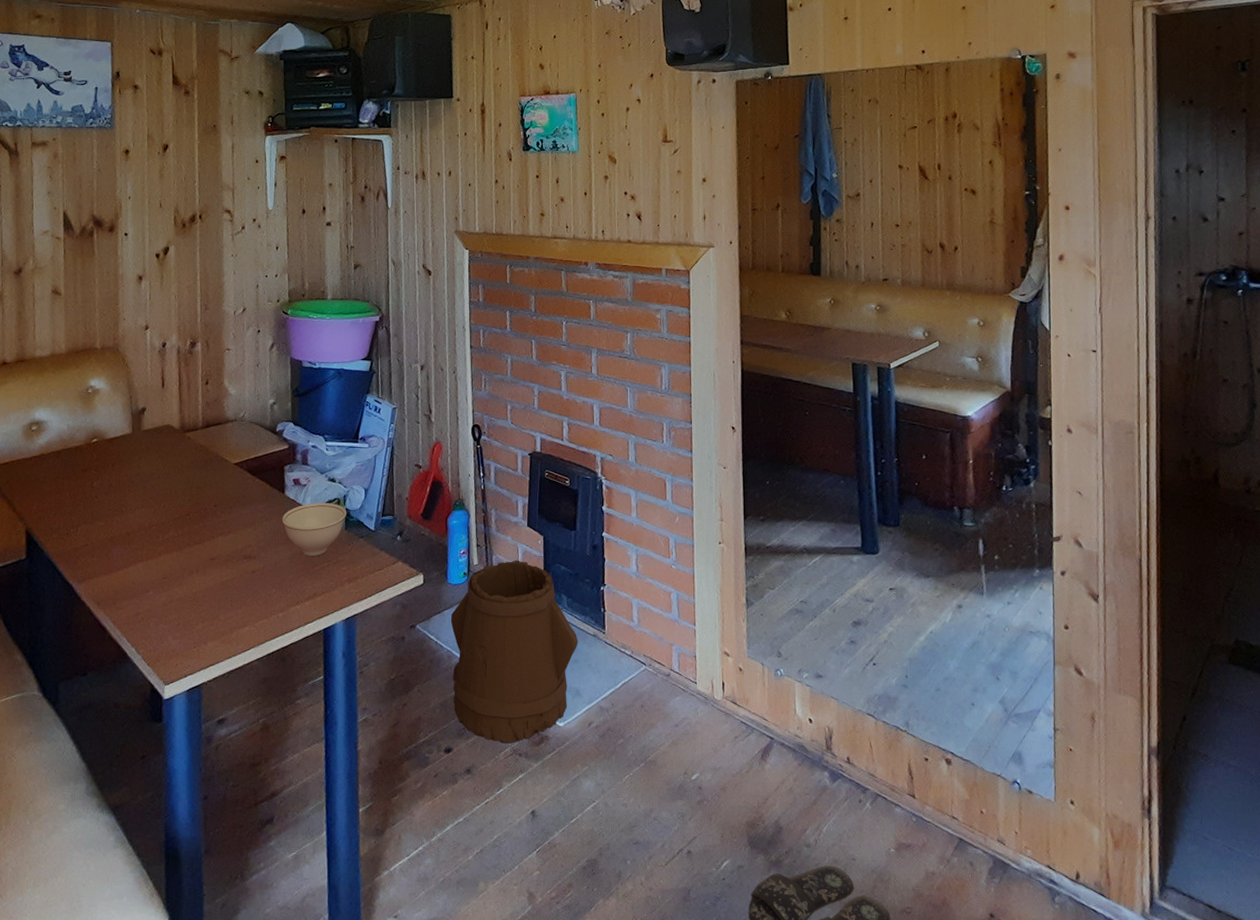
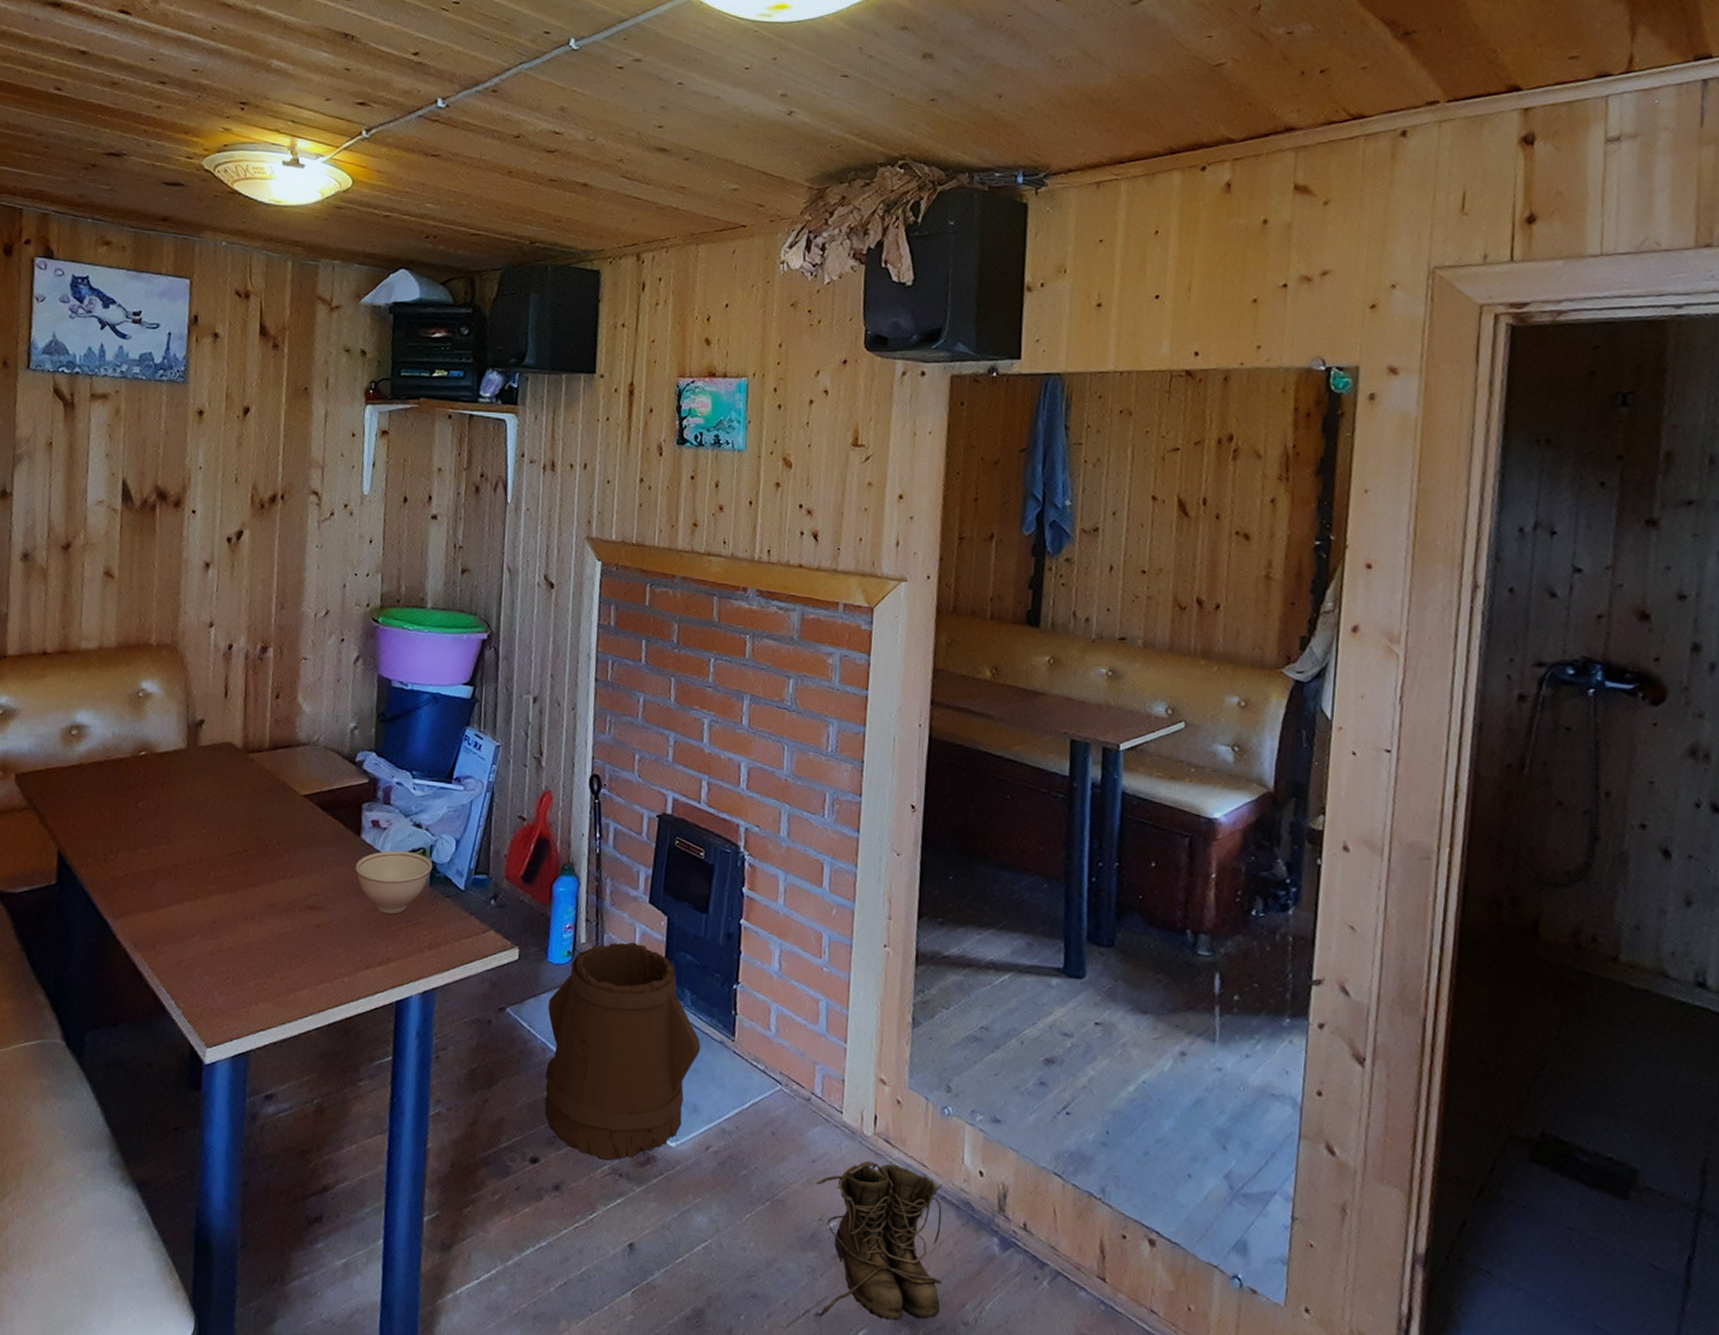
boot: none [679,720,787,853] -> present [815,1161,943,1321]

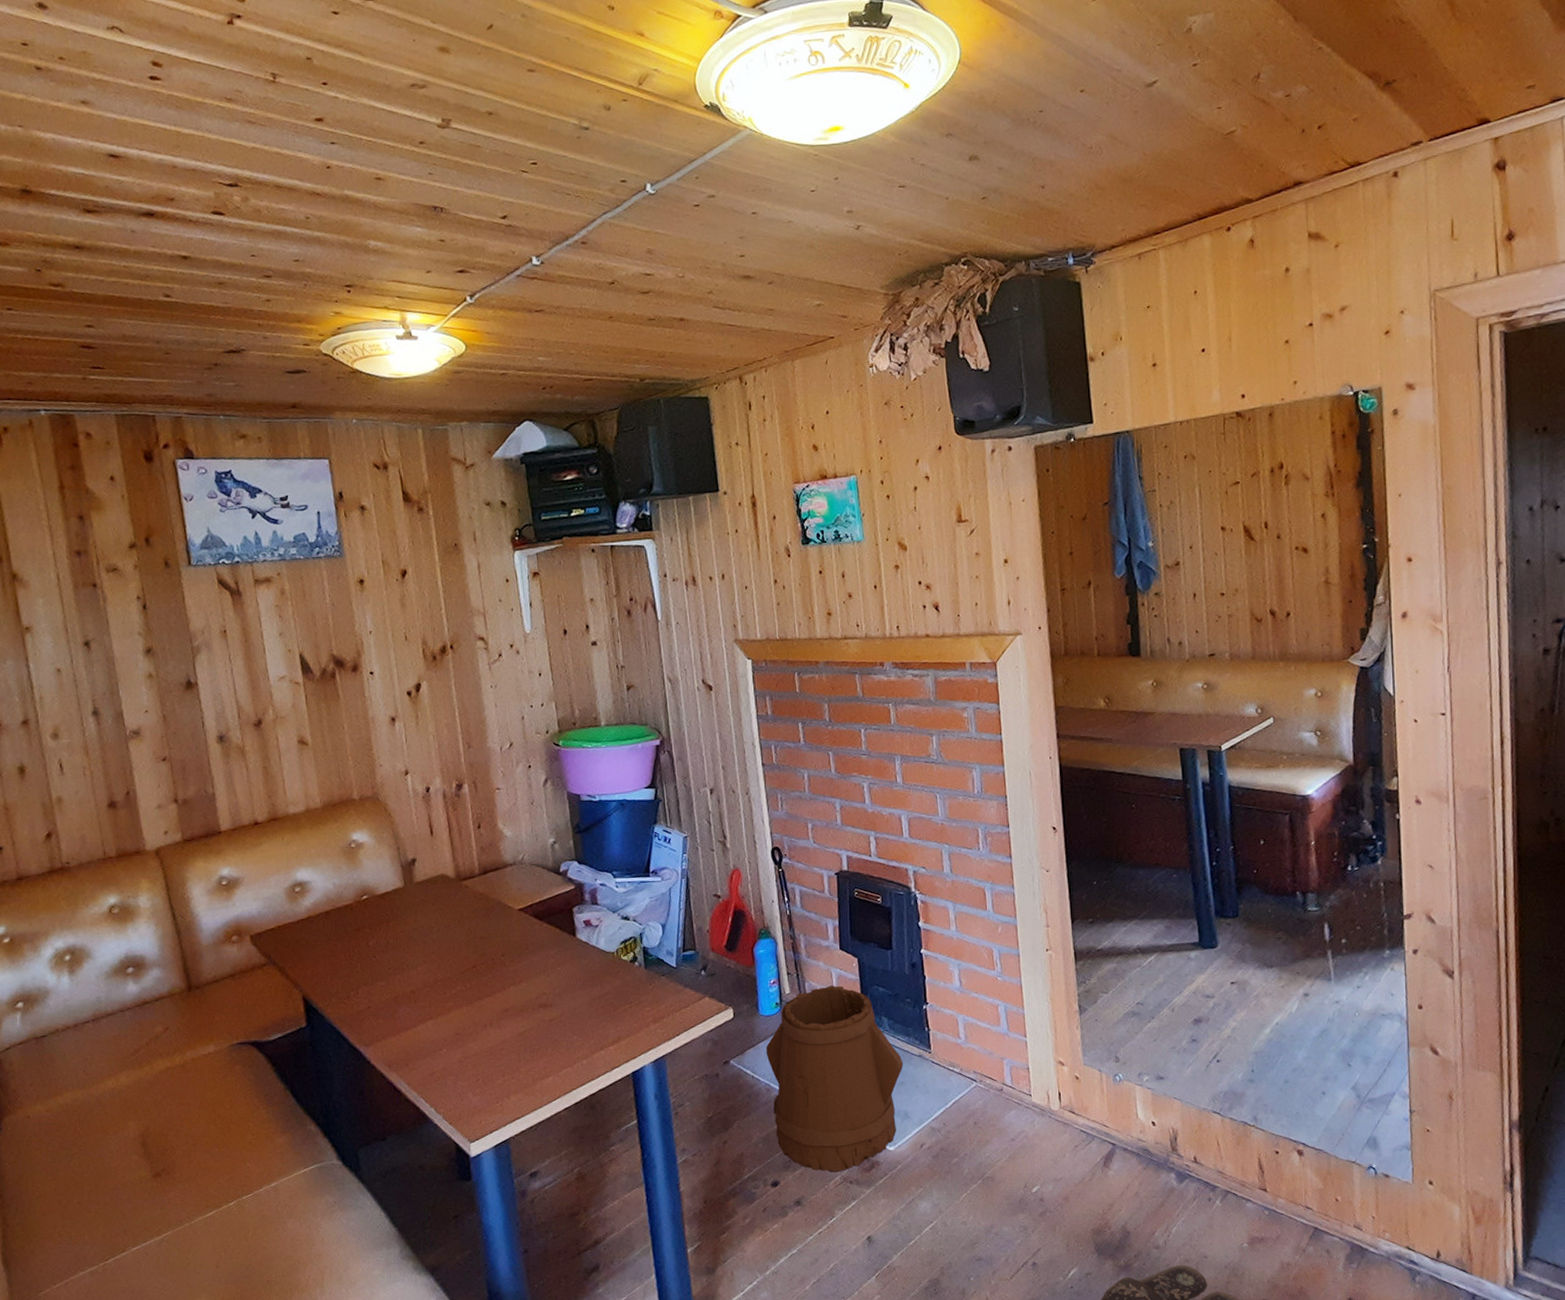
bowl: present [355,850,433,915] -> none [575,942,645,1000]
boot: present [815,1161,943,1321] -> none [1017,1129,1135,1265]

